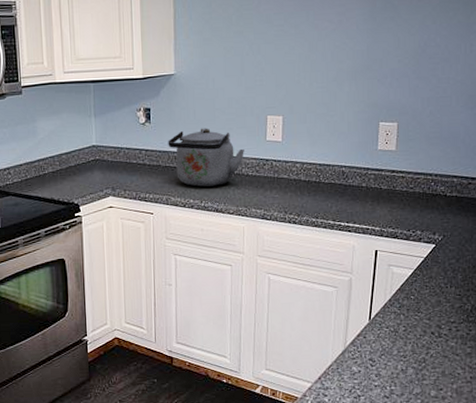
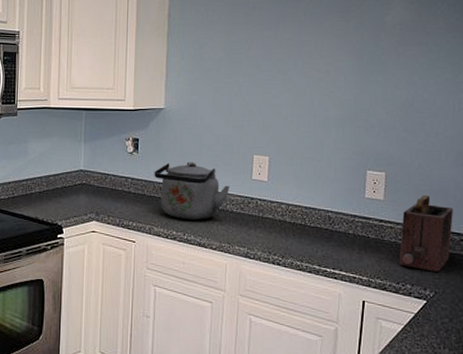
toaster: none [410,141,463,216] -> present [399,194,454,272]

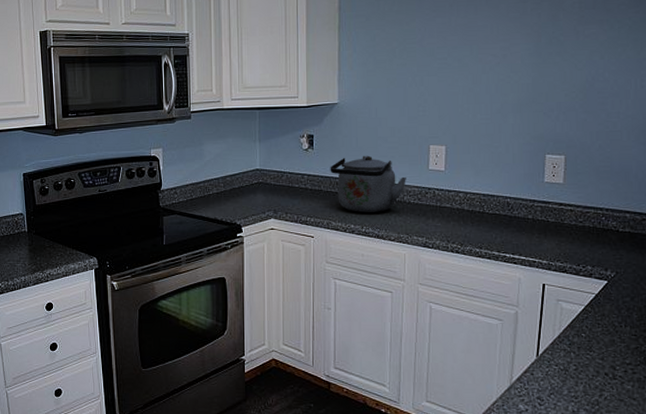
toaster: present [399,194,454,272] -> none [579,175,636,252]

